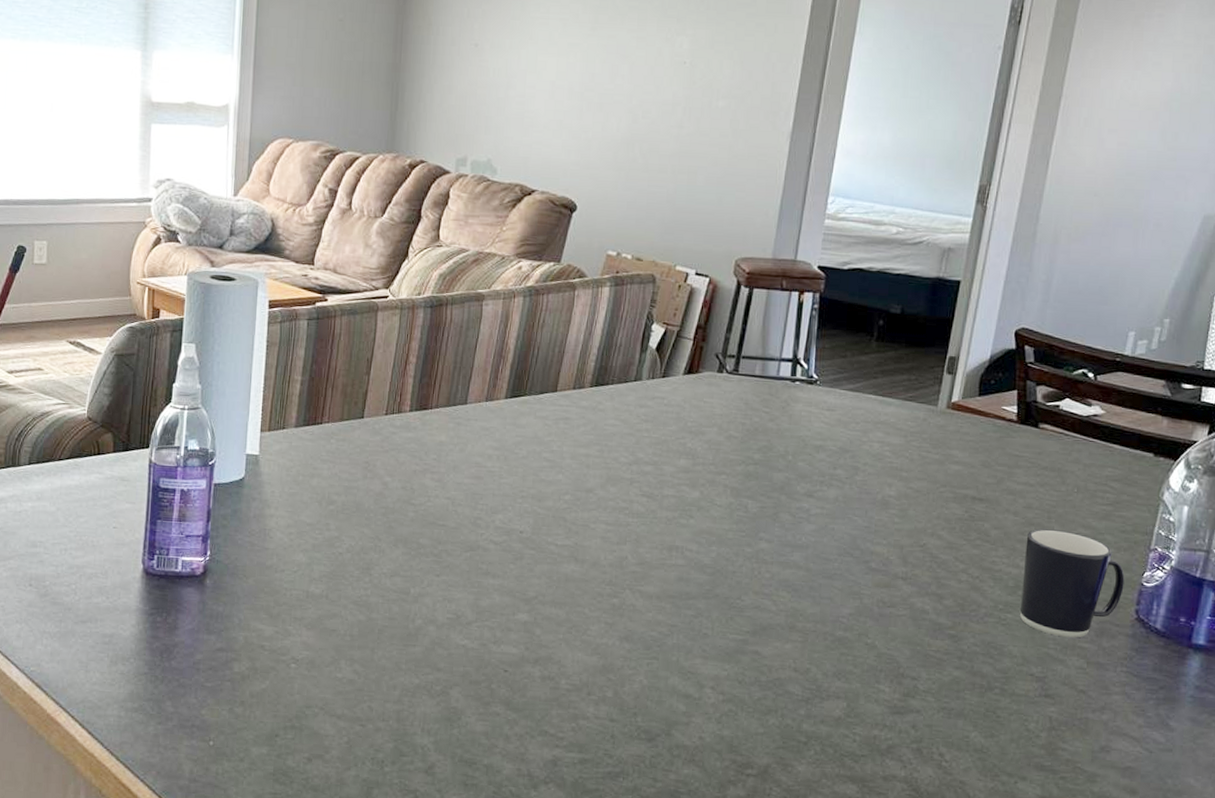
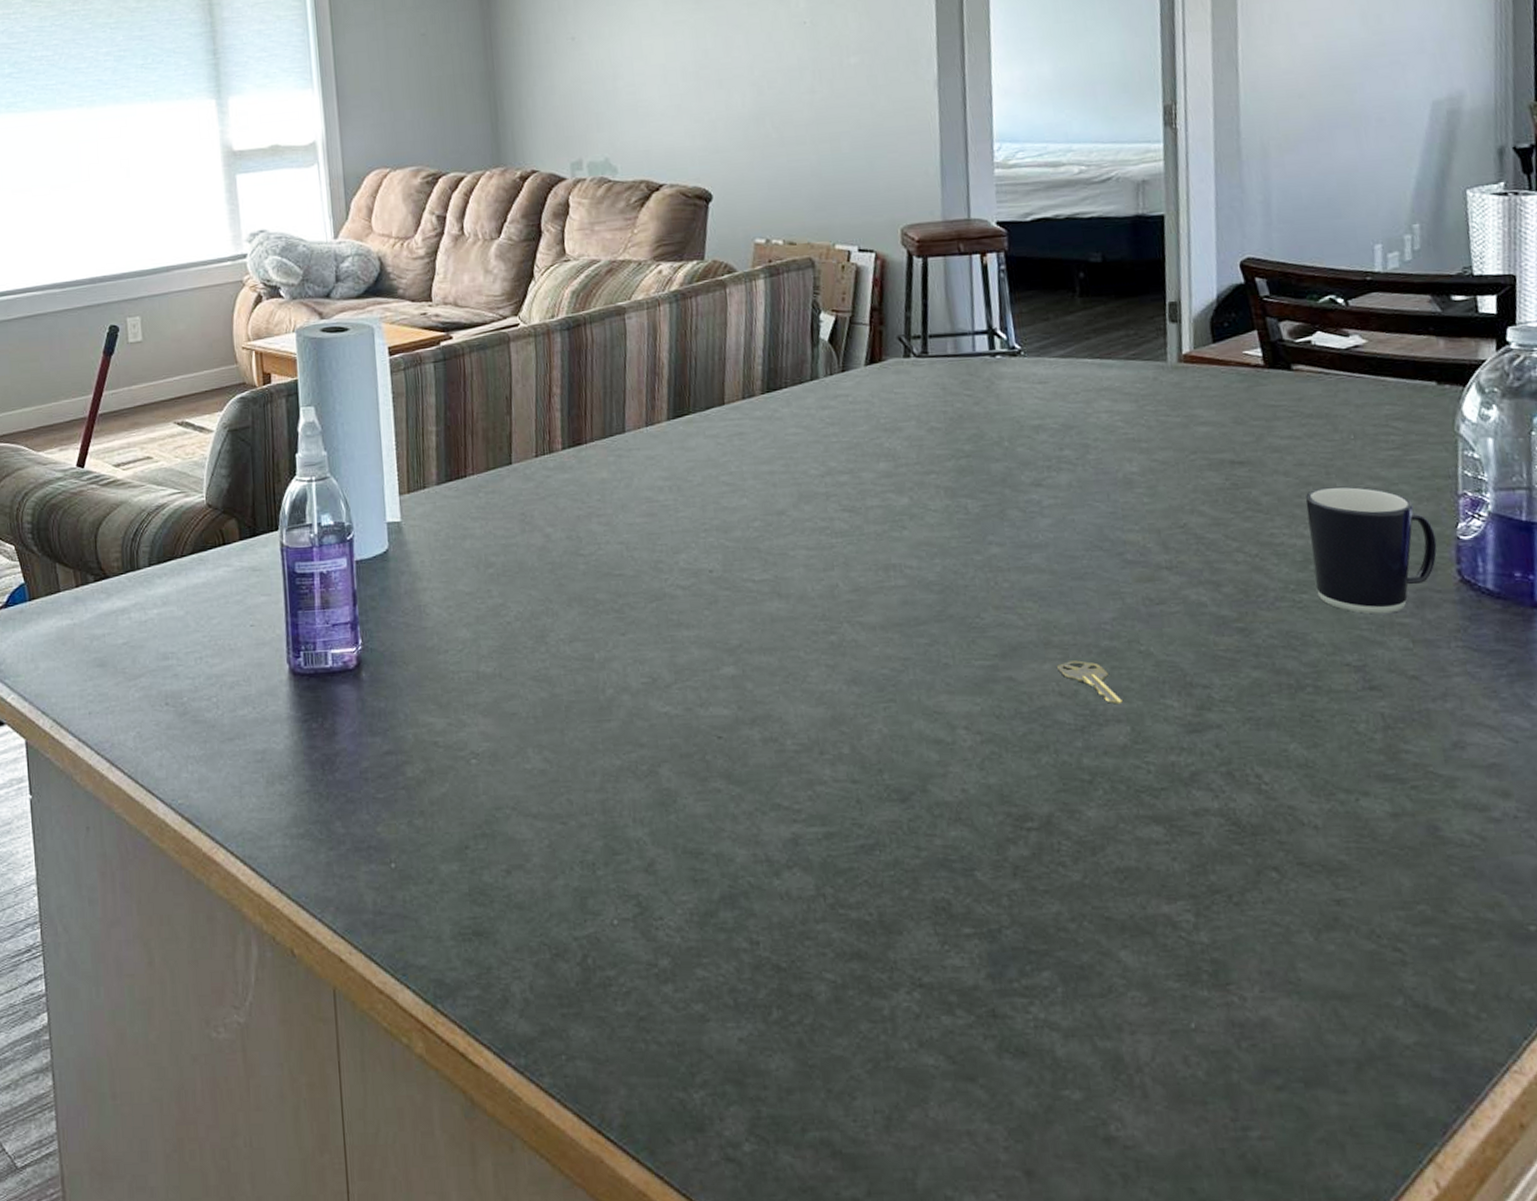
key: none [797,644,846,684] -> present [1057,660,1124,705]

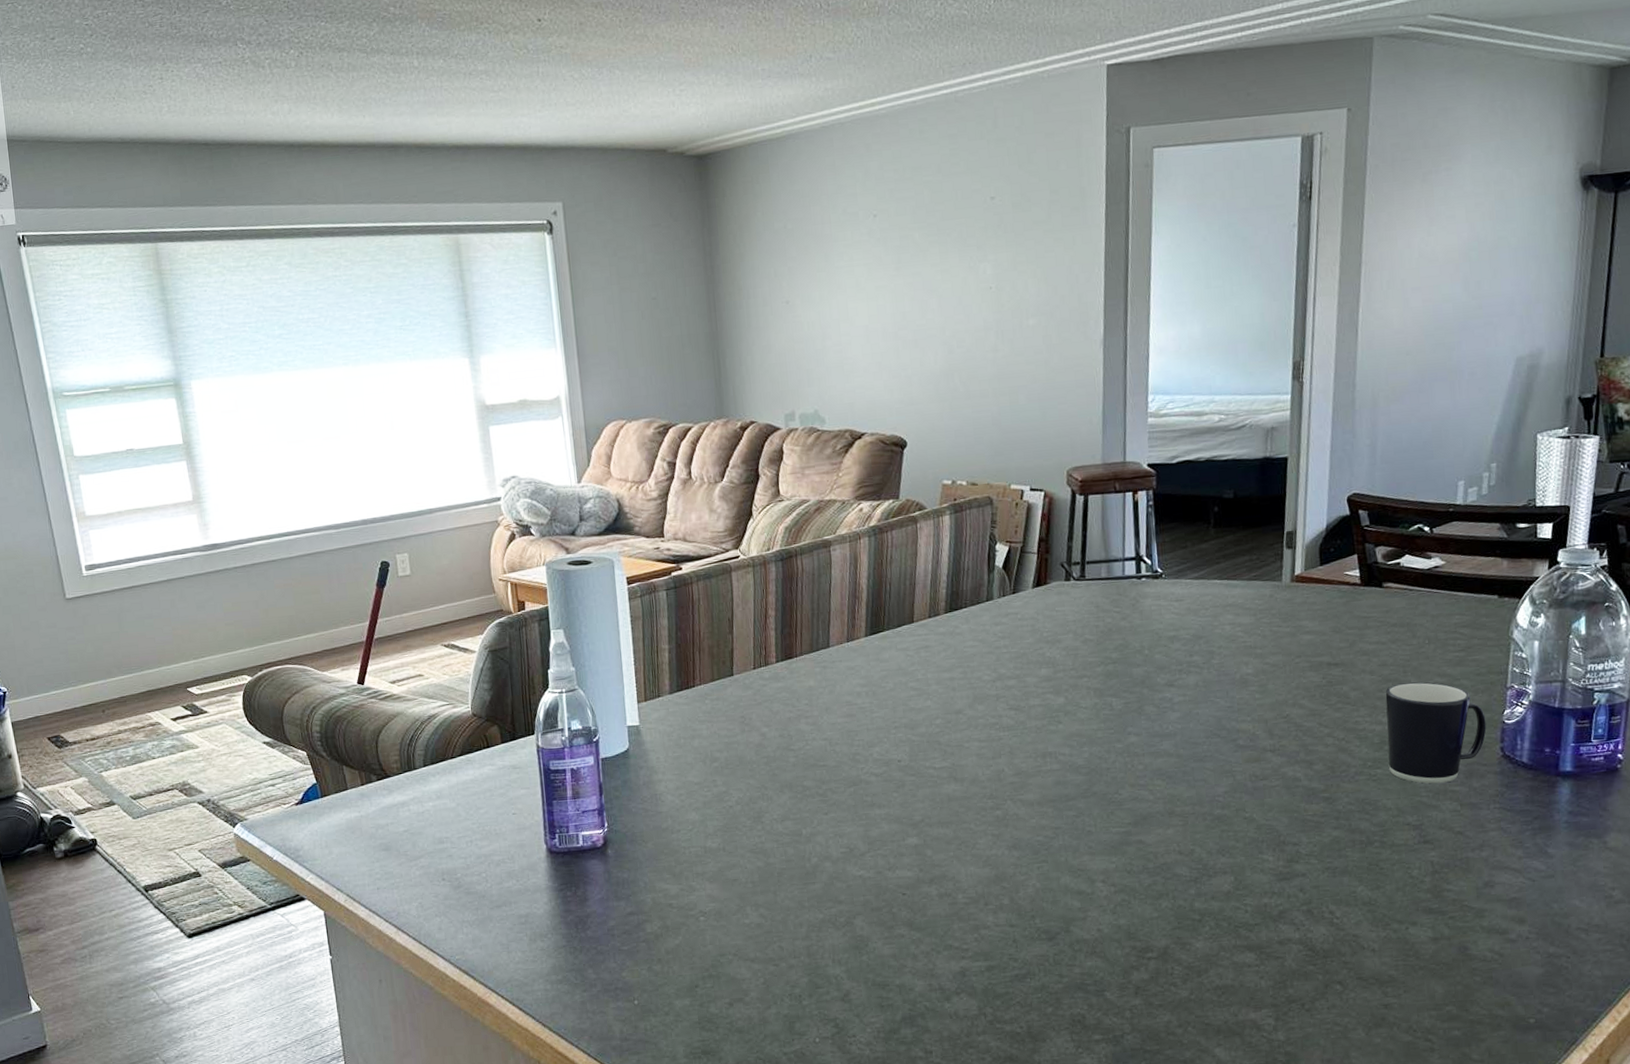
key: present [1057,660,1124,705] -> none [1178,826,1230,860]

